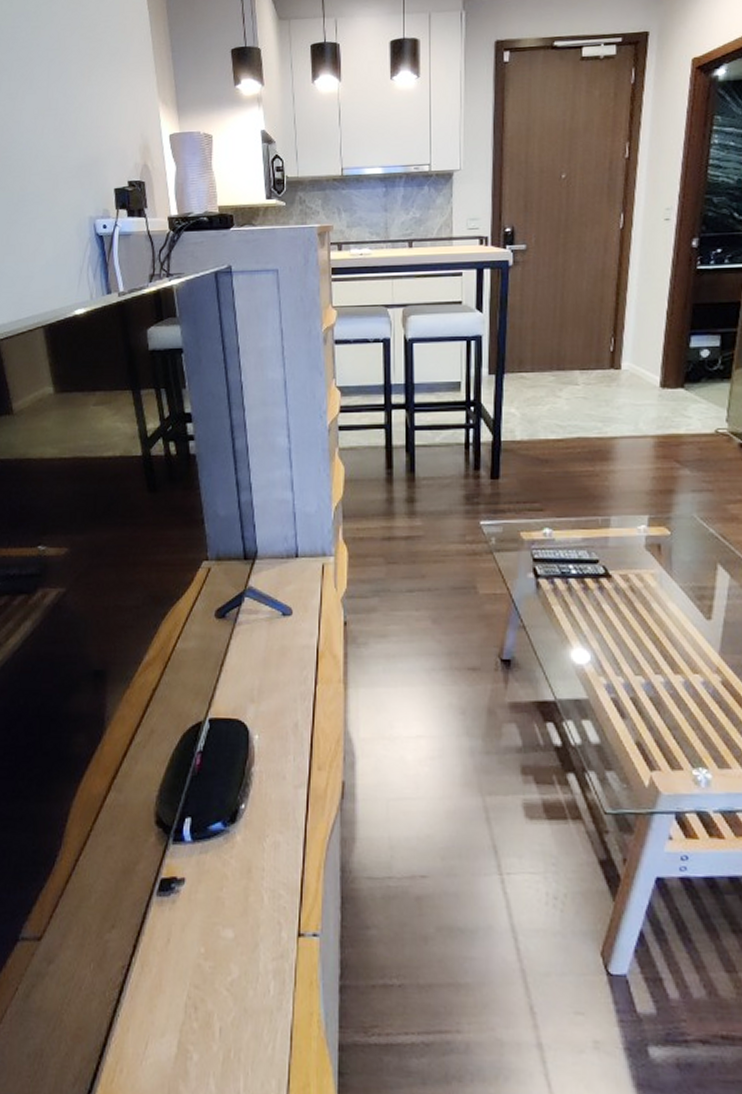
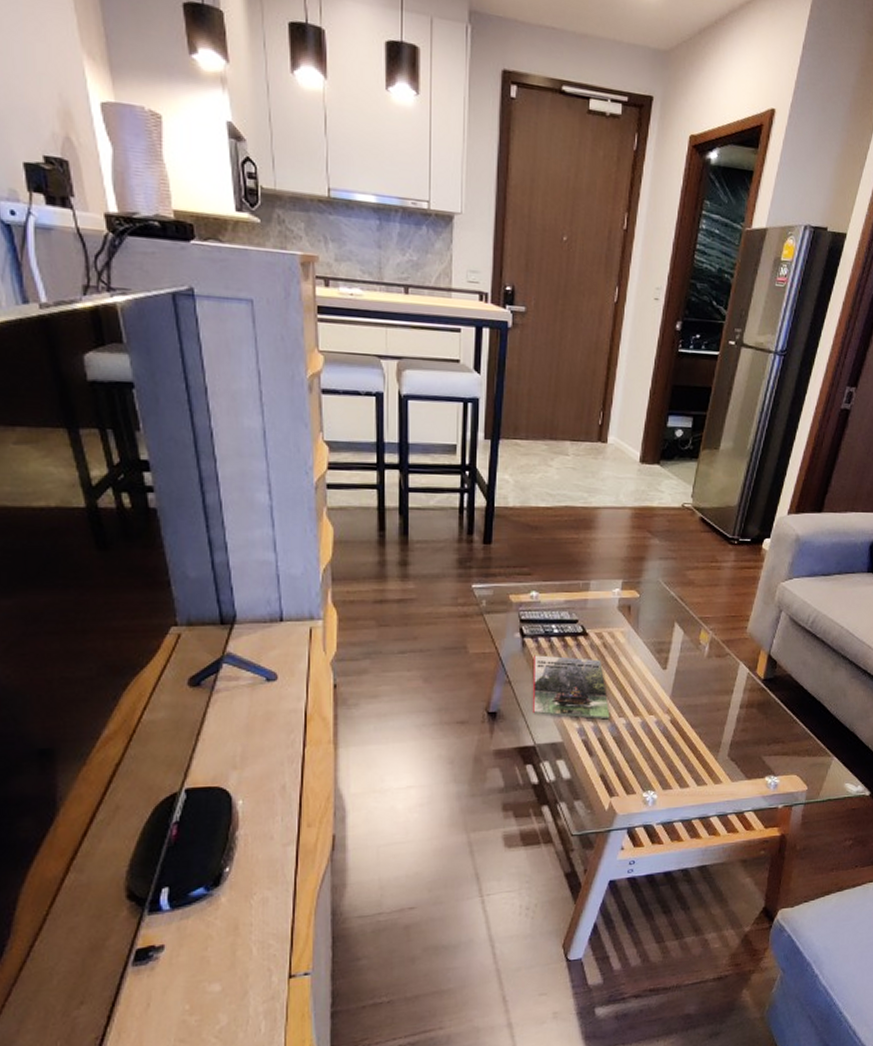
magazine: none [550,598,644,676] -> present [533,655,610,720]

